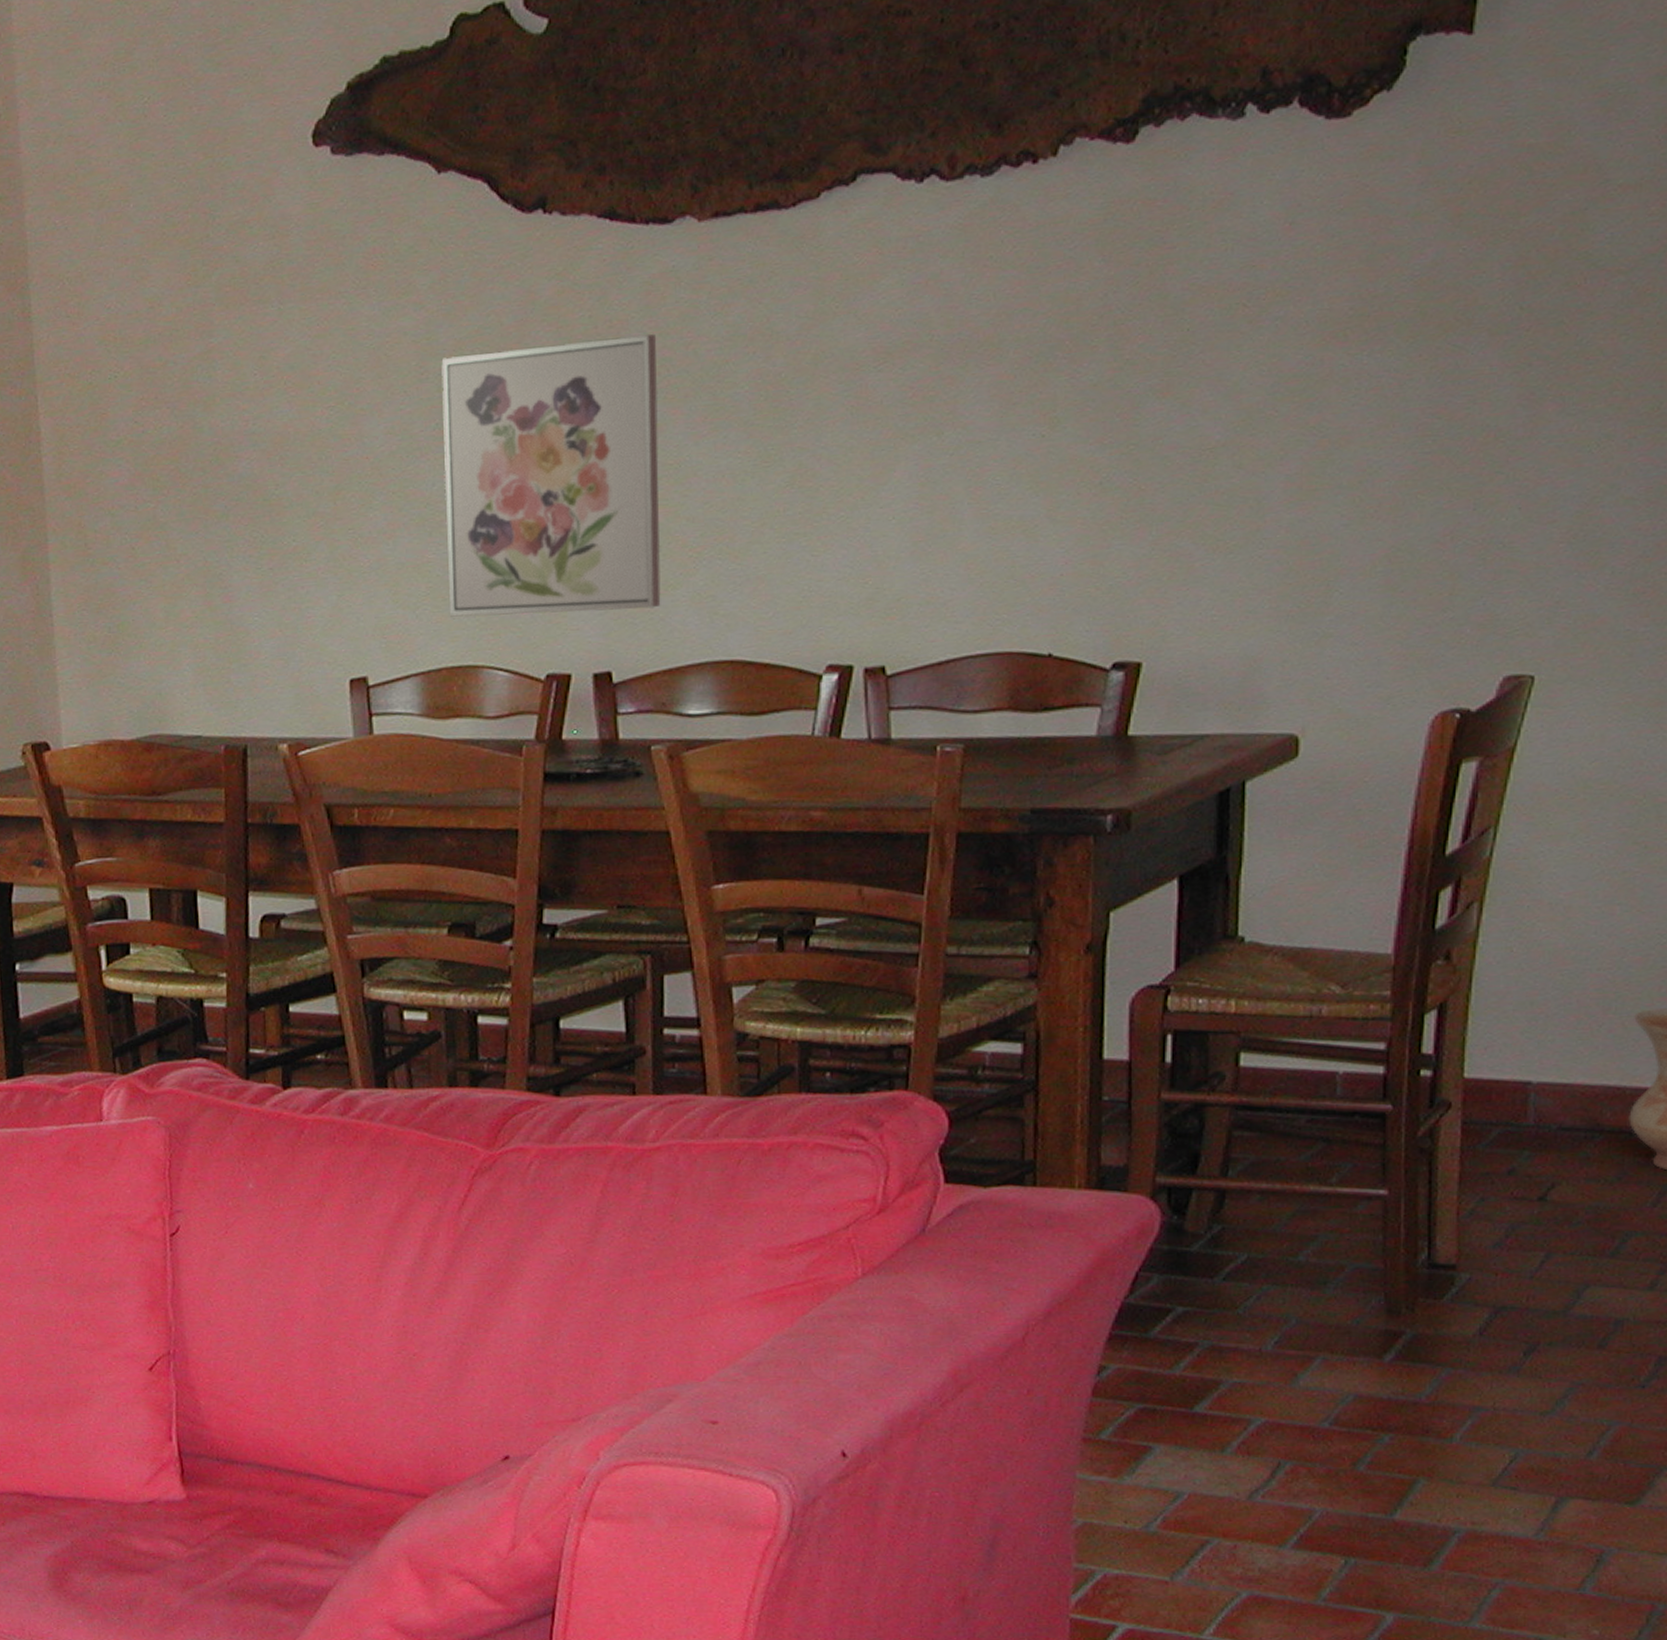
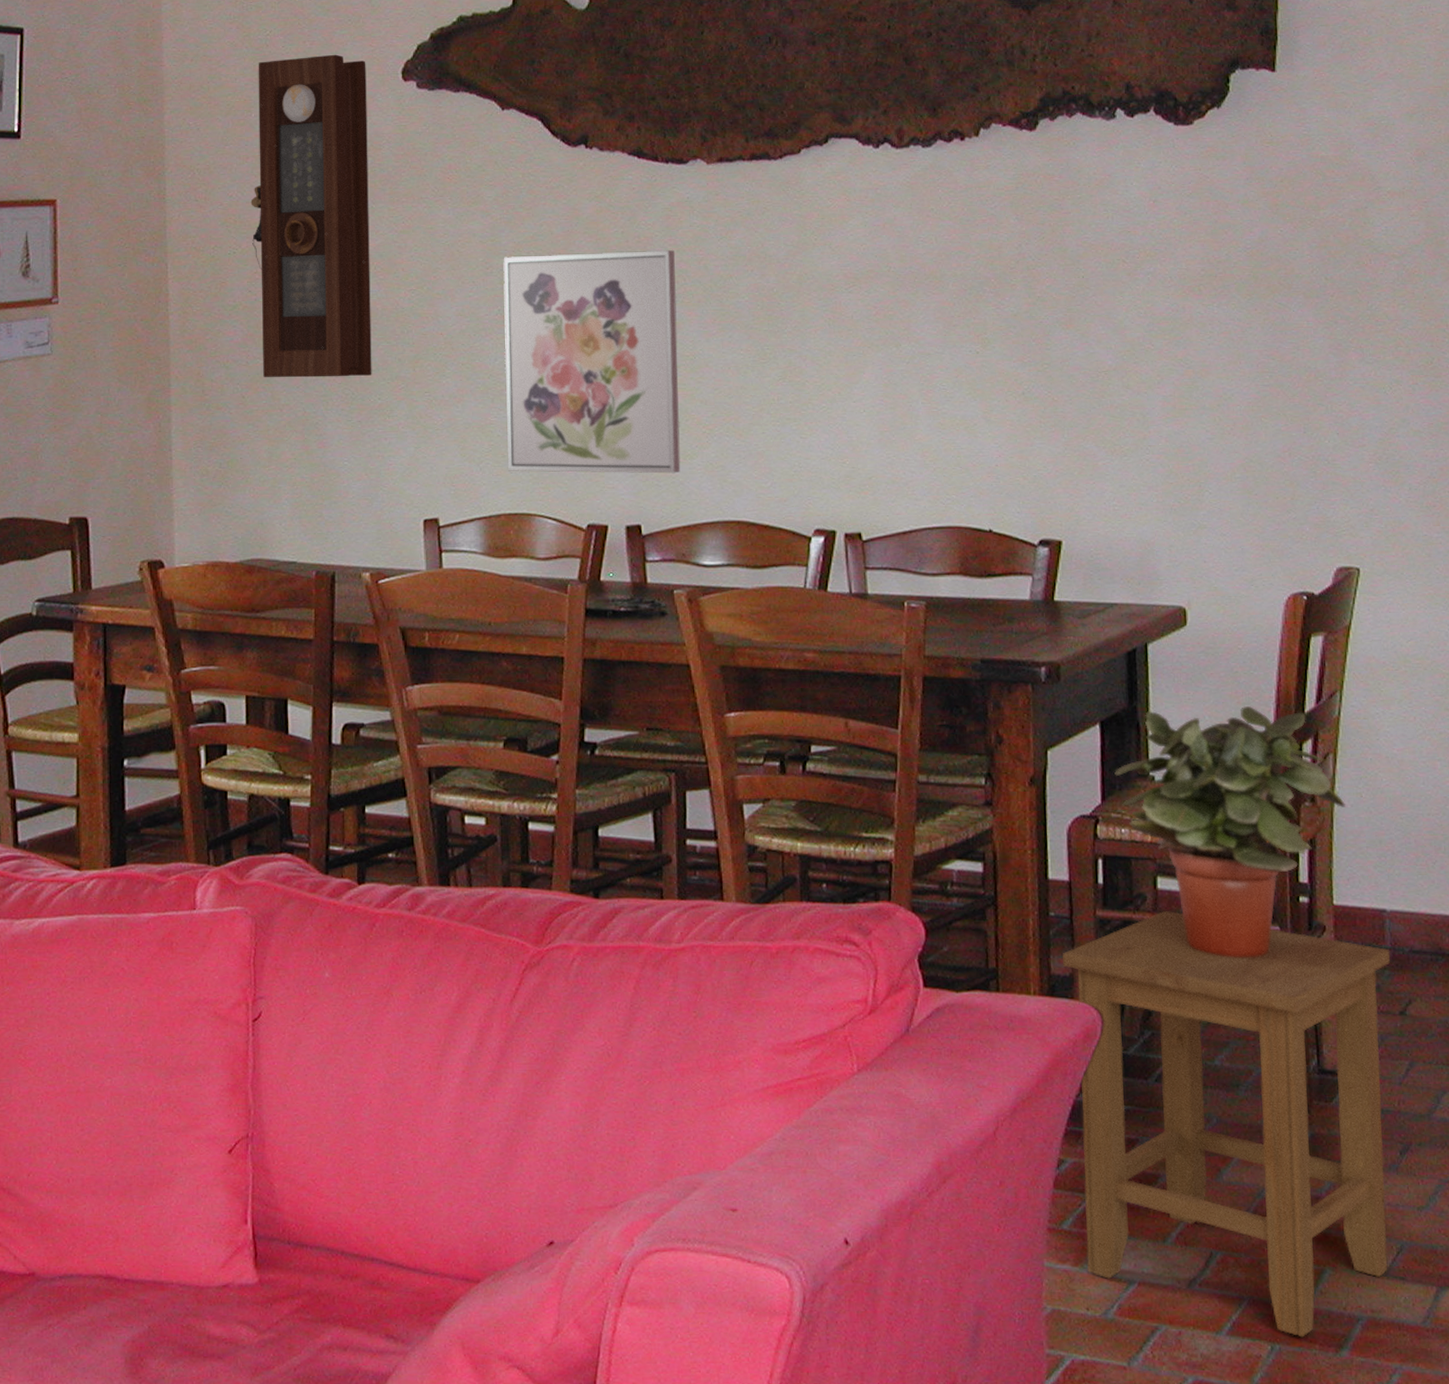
pendulum clock: none [132,119,285,525] -> present [250,54,372,378]
stool: none [1115,1091,1533,1551] -> present [1062,911,1391,1338]
potted plant: none [1194,850,1490,1141] -> present [1114,706,1345,957]

